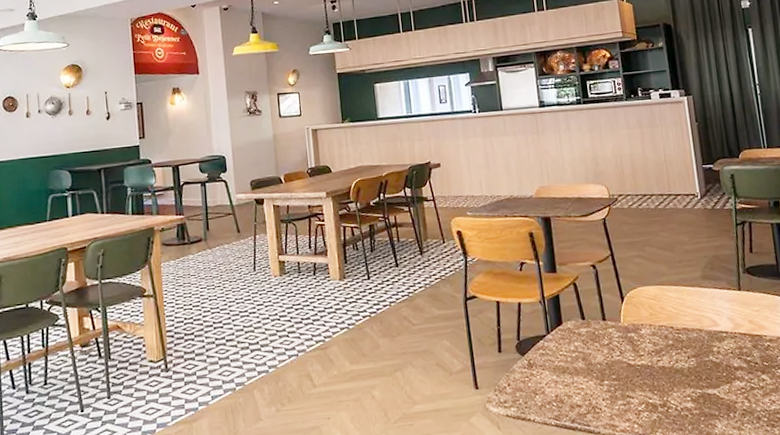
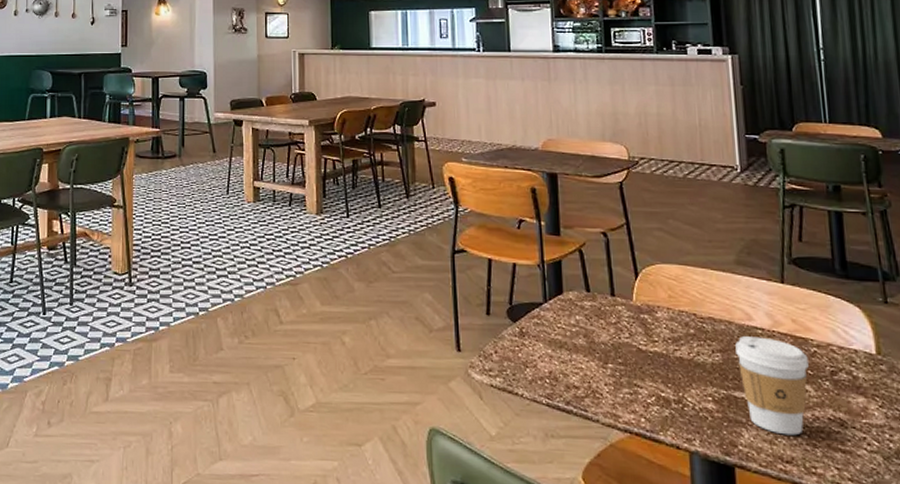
coffee cup: none [706,339,765,421] -> present [735,336,809,436]

